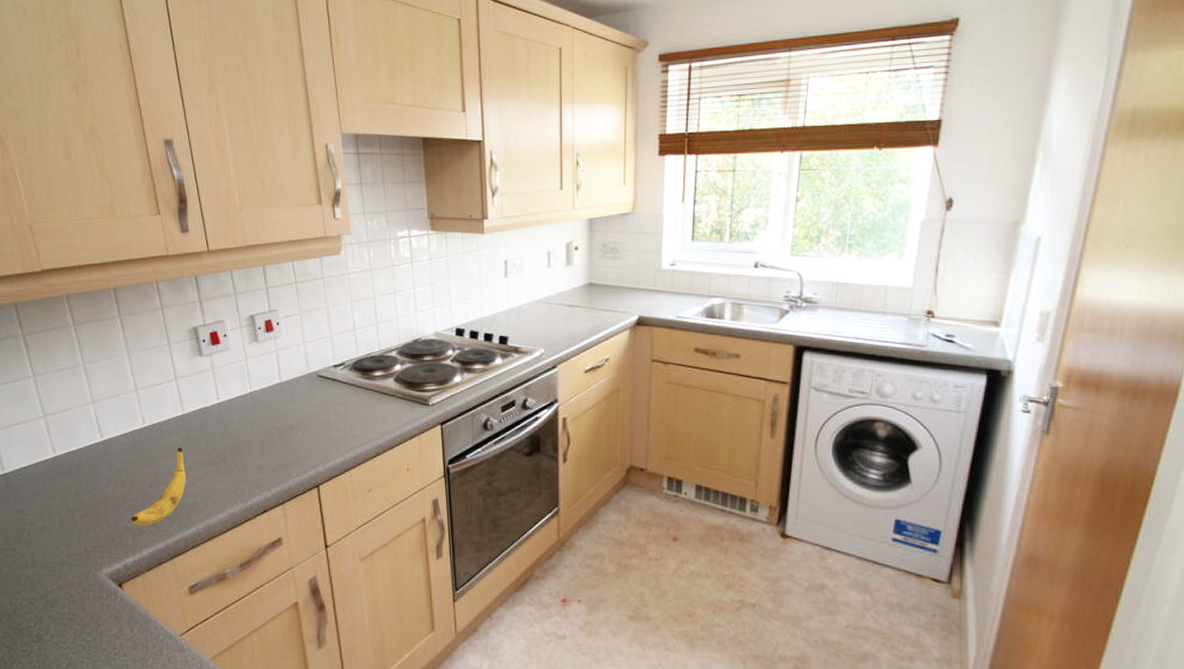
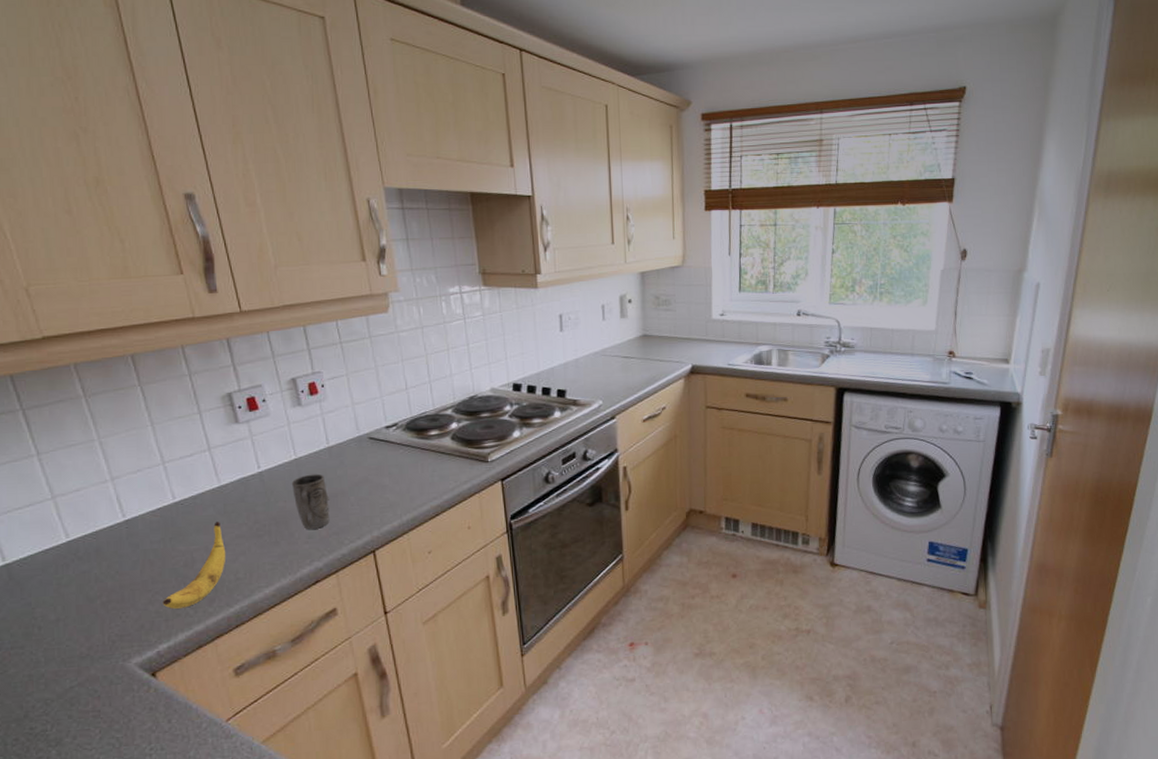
mug: none [247,407,280,460] -> present [292,474,330,529]

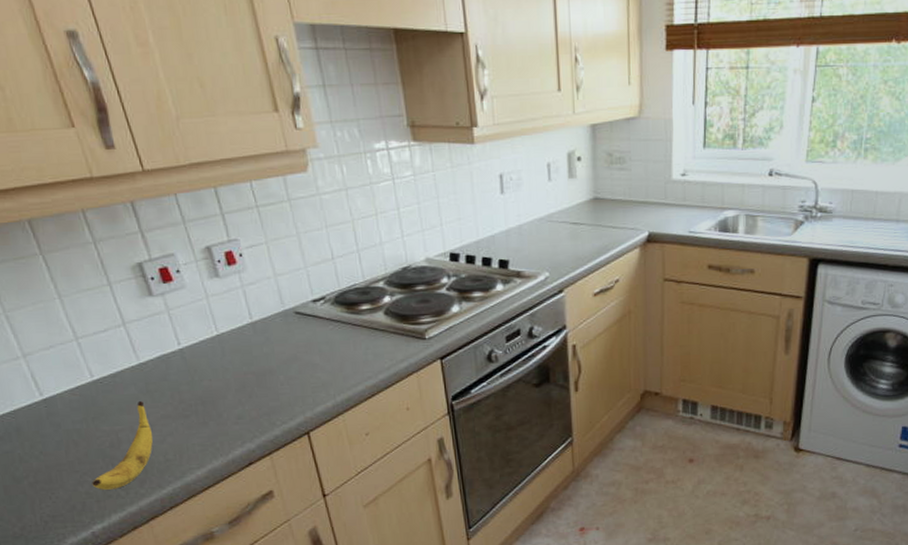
mug: present [292,474,330,529] -> none [216,351,259,410]

